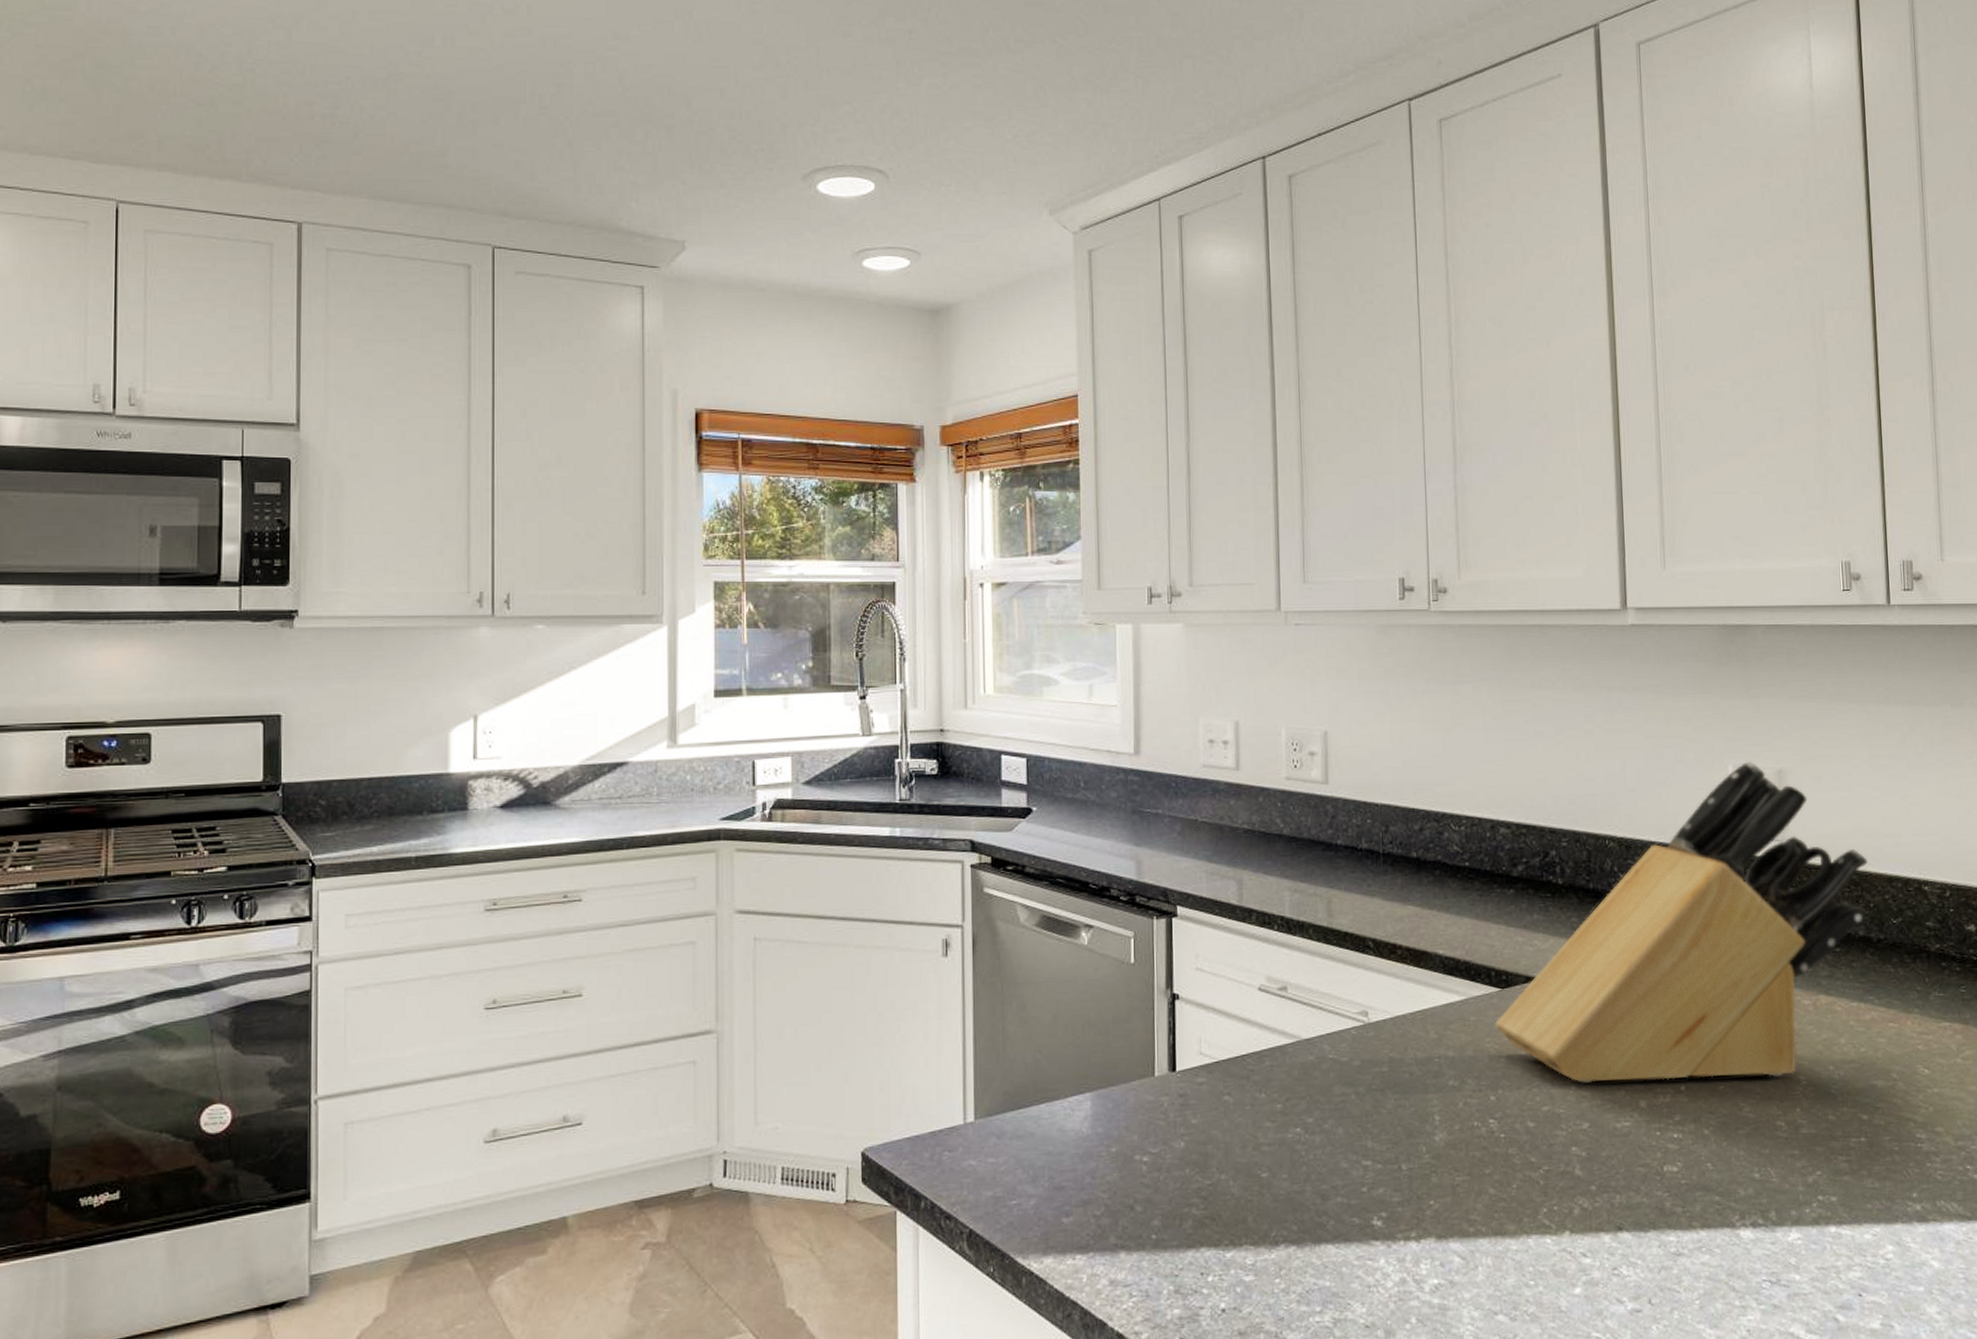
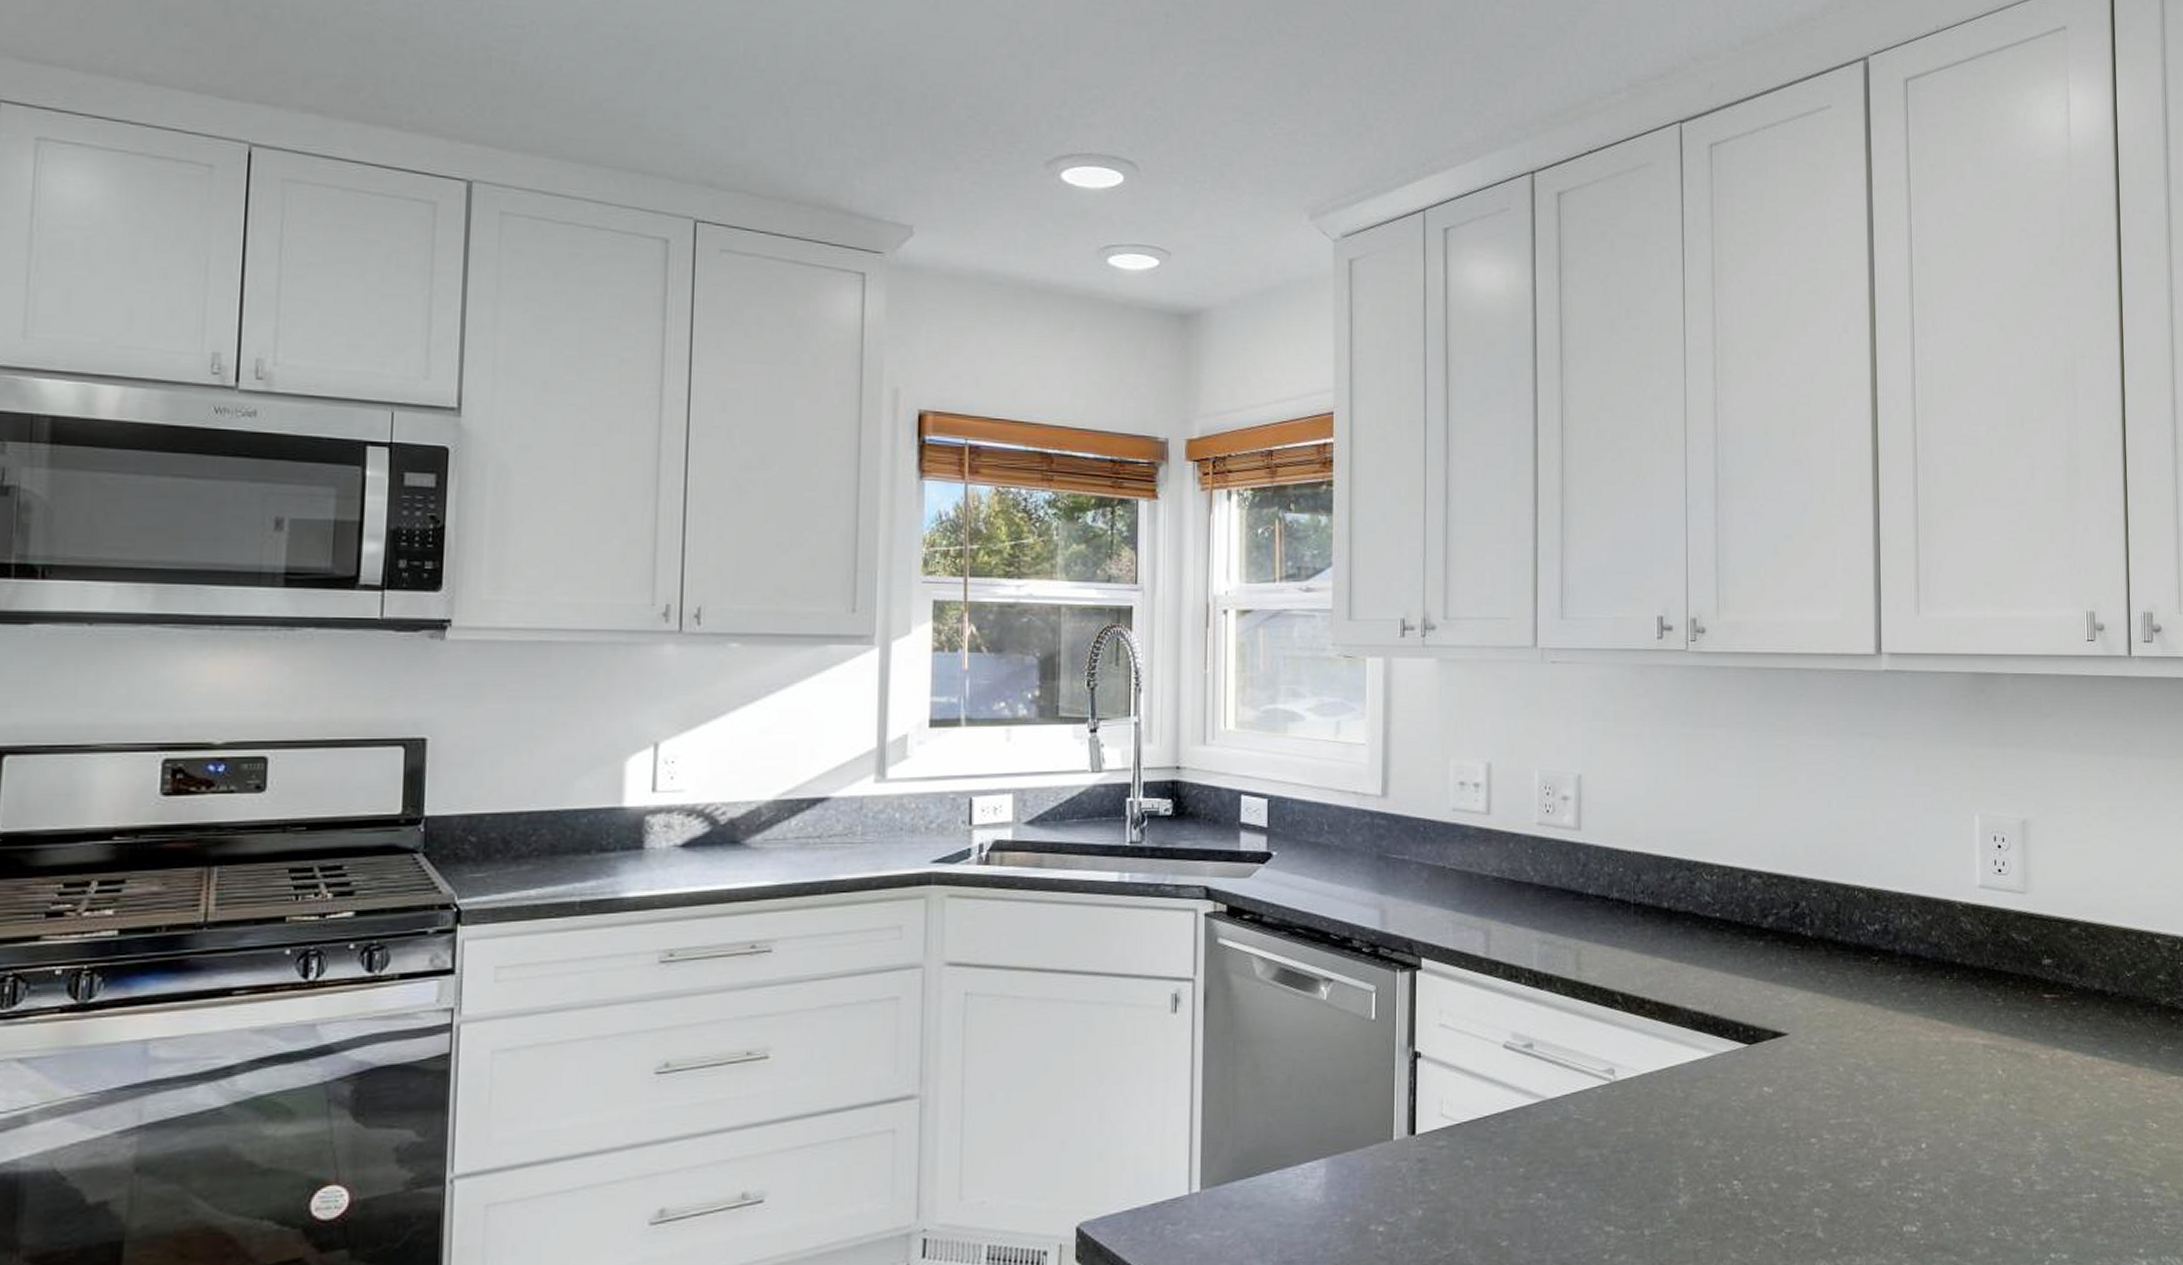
knife block: present [1495,761,1868,1083] -> none [1741,811,2104,1142]

